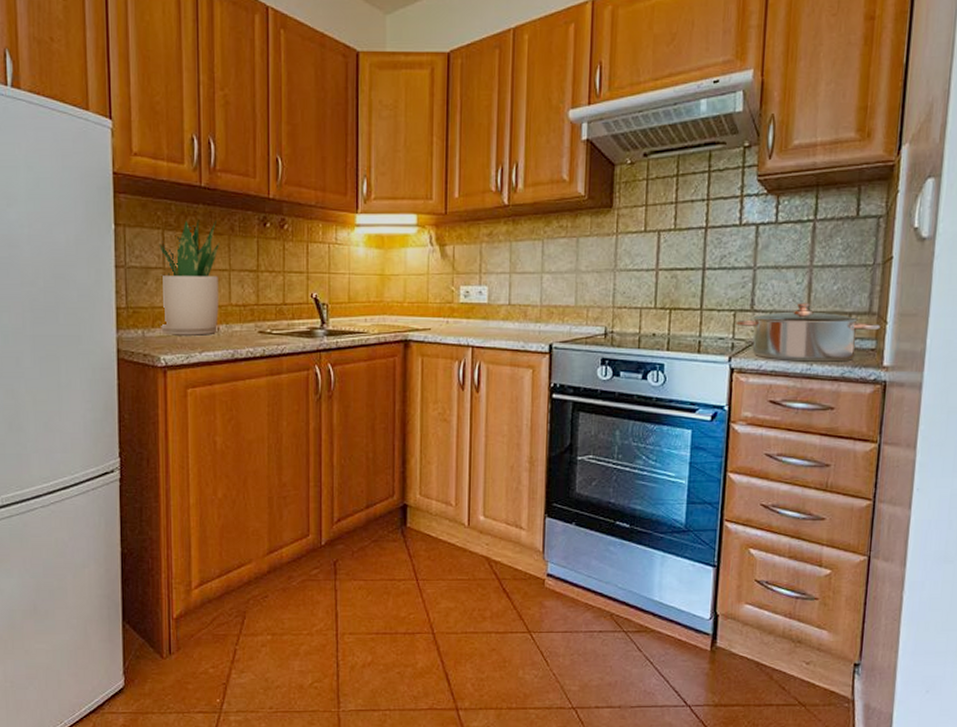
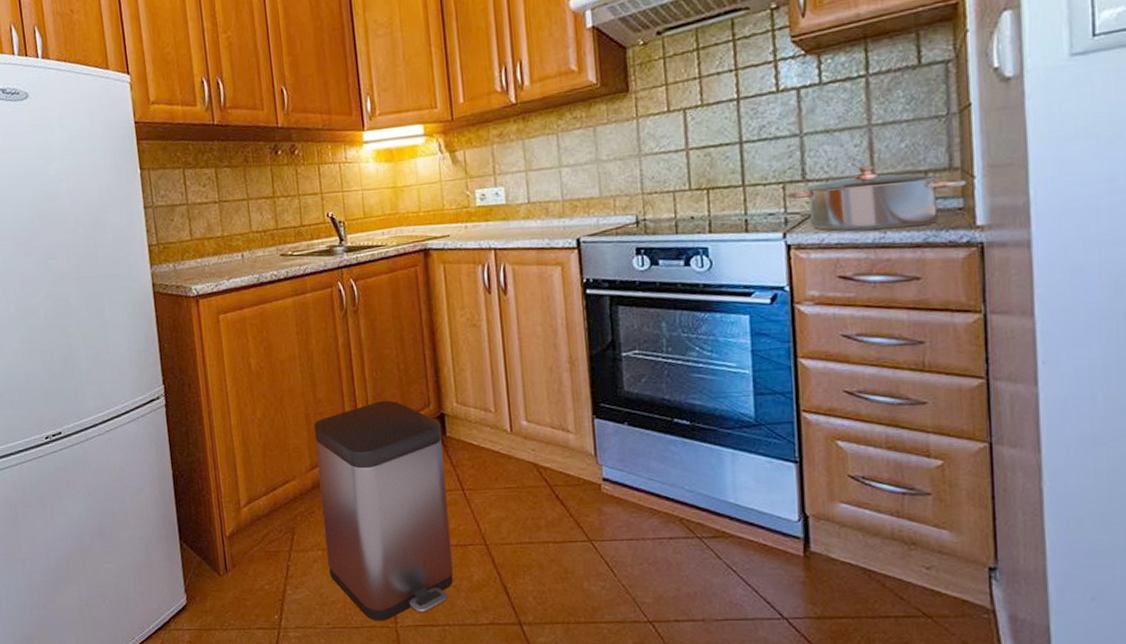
planter: present [159,220,219,336] -> none [181,154,242,267]
pedal bin: none [276,489,402,706] -> present [314,401,454,621]

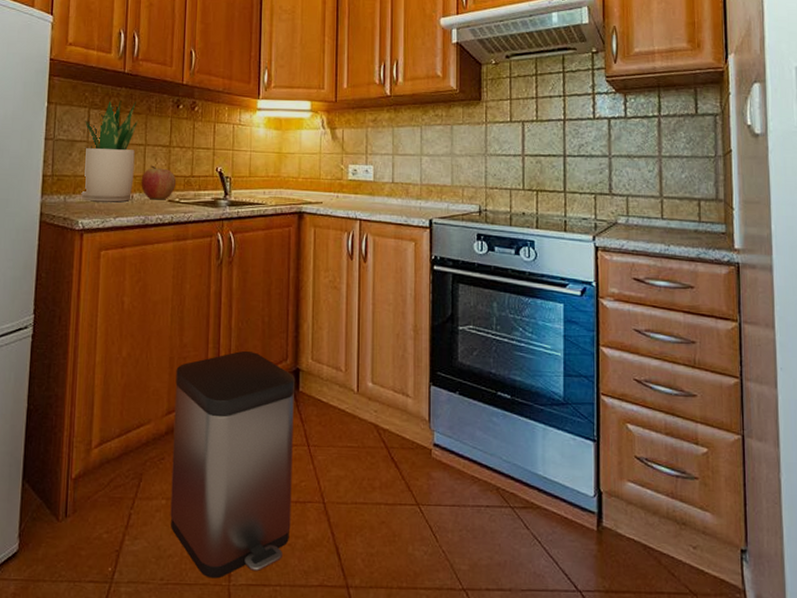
planter: none [181,154,242,267] -> present [81,101,138,203]
fruit: none [249,220,287,256] -> present [141,165,177,200]
cooking pot: present [785,165,967,232] -> none [596,189,728,245]

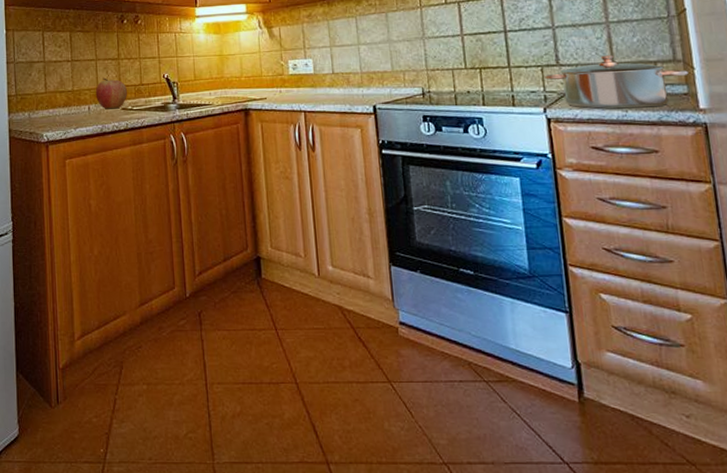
planter: present [81,101,138,203] -> none [40,21,89,116]
pedal bin: present [170,351,295,579] -> none [144,243,267,457]
cooking pot: none [596,189,728,245] -> present [544,55,689,110]

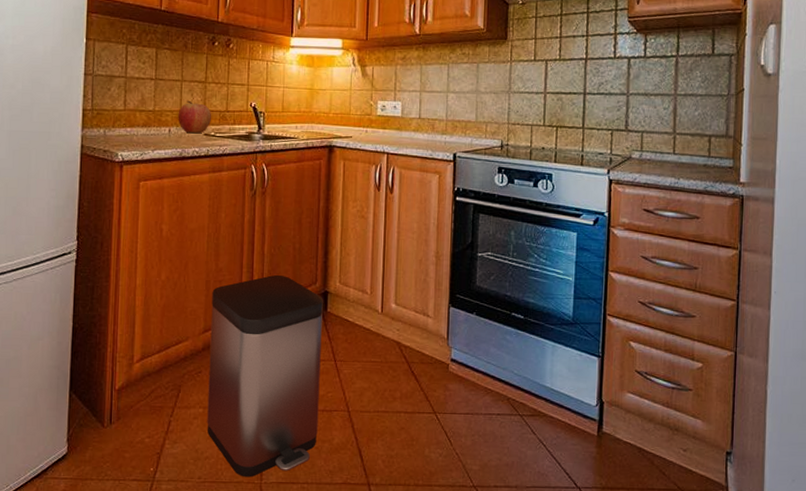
pedal bin: none [144,243,267,457] -> present [207,275,323,477]
cooking pot: present [544,55,689,110] -> none [612,125,736,178]

